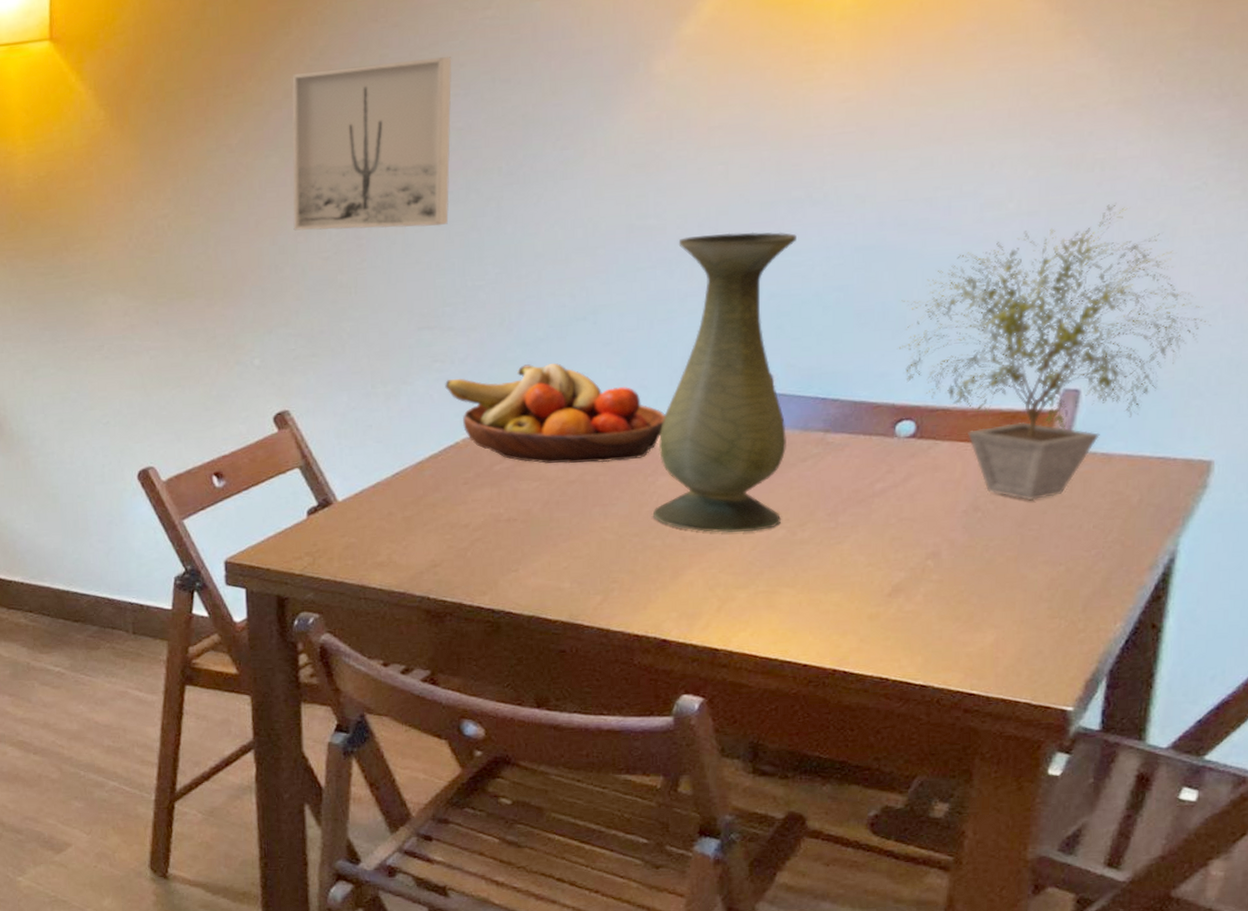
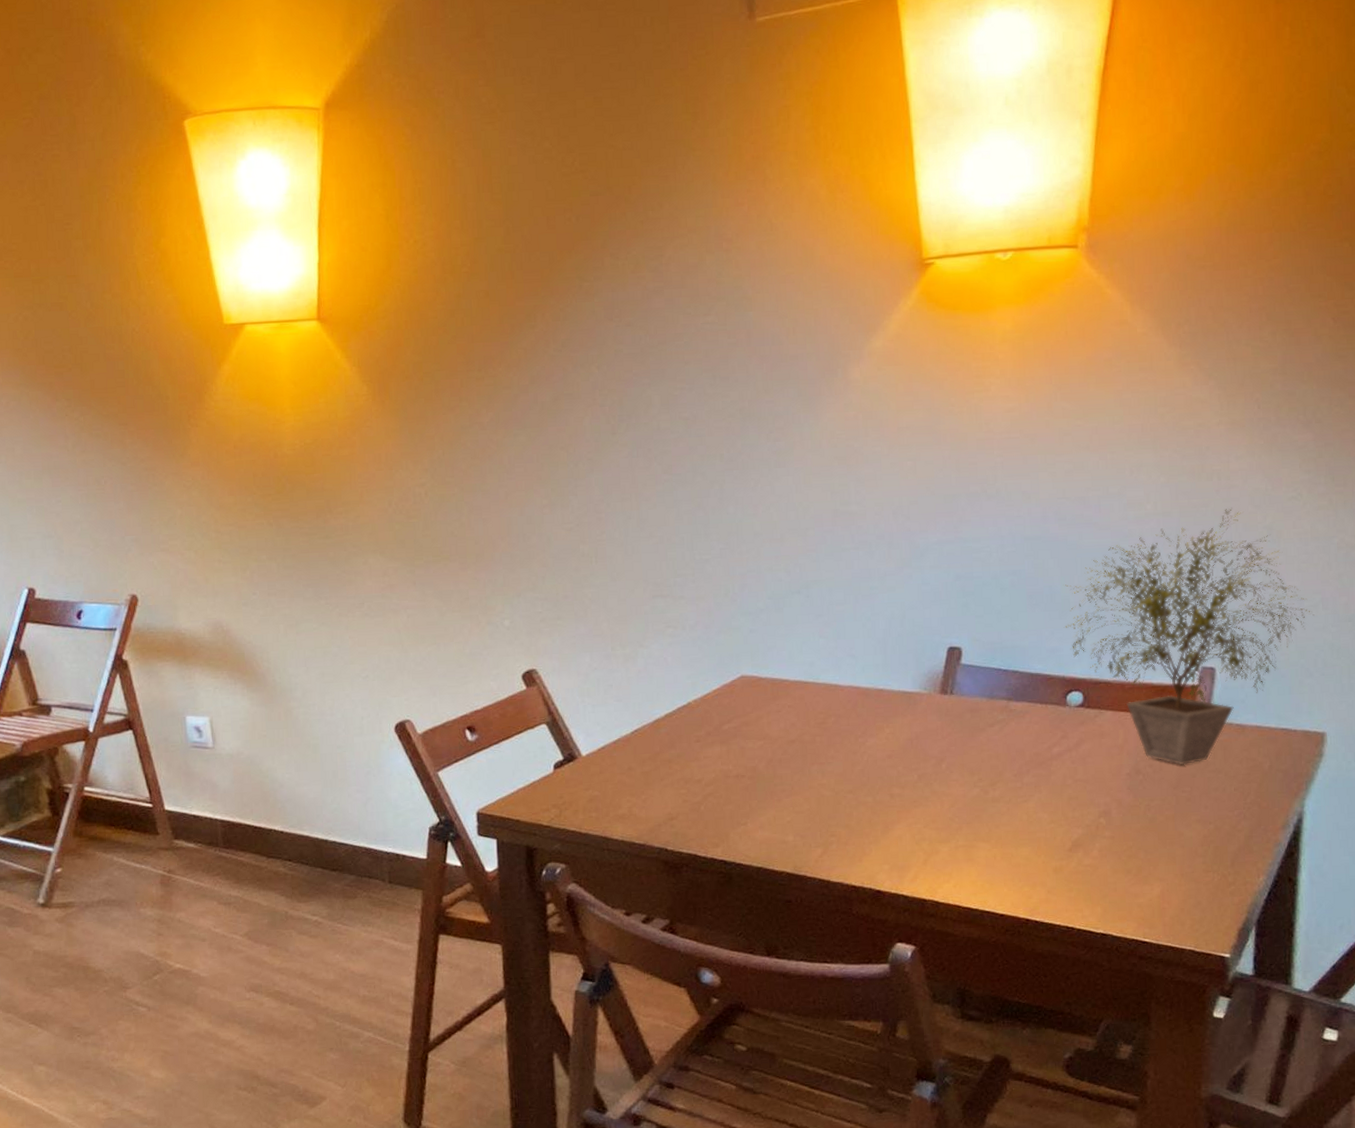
wall art: present [291,56,452,231] -> none [537,354,679,505]
fruit bowl: present [445,363,665,464] -> none [677,632,872,725]
vase: present [652,232,797,533] -> none [864,520,976,791]

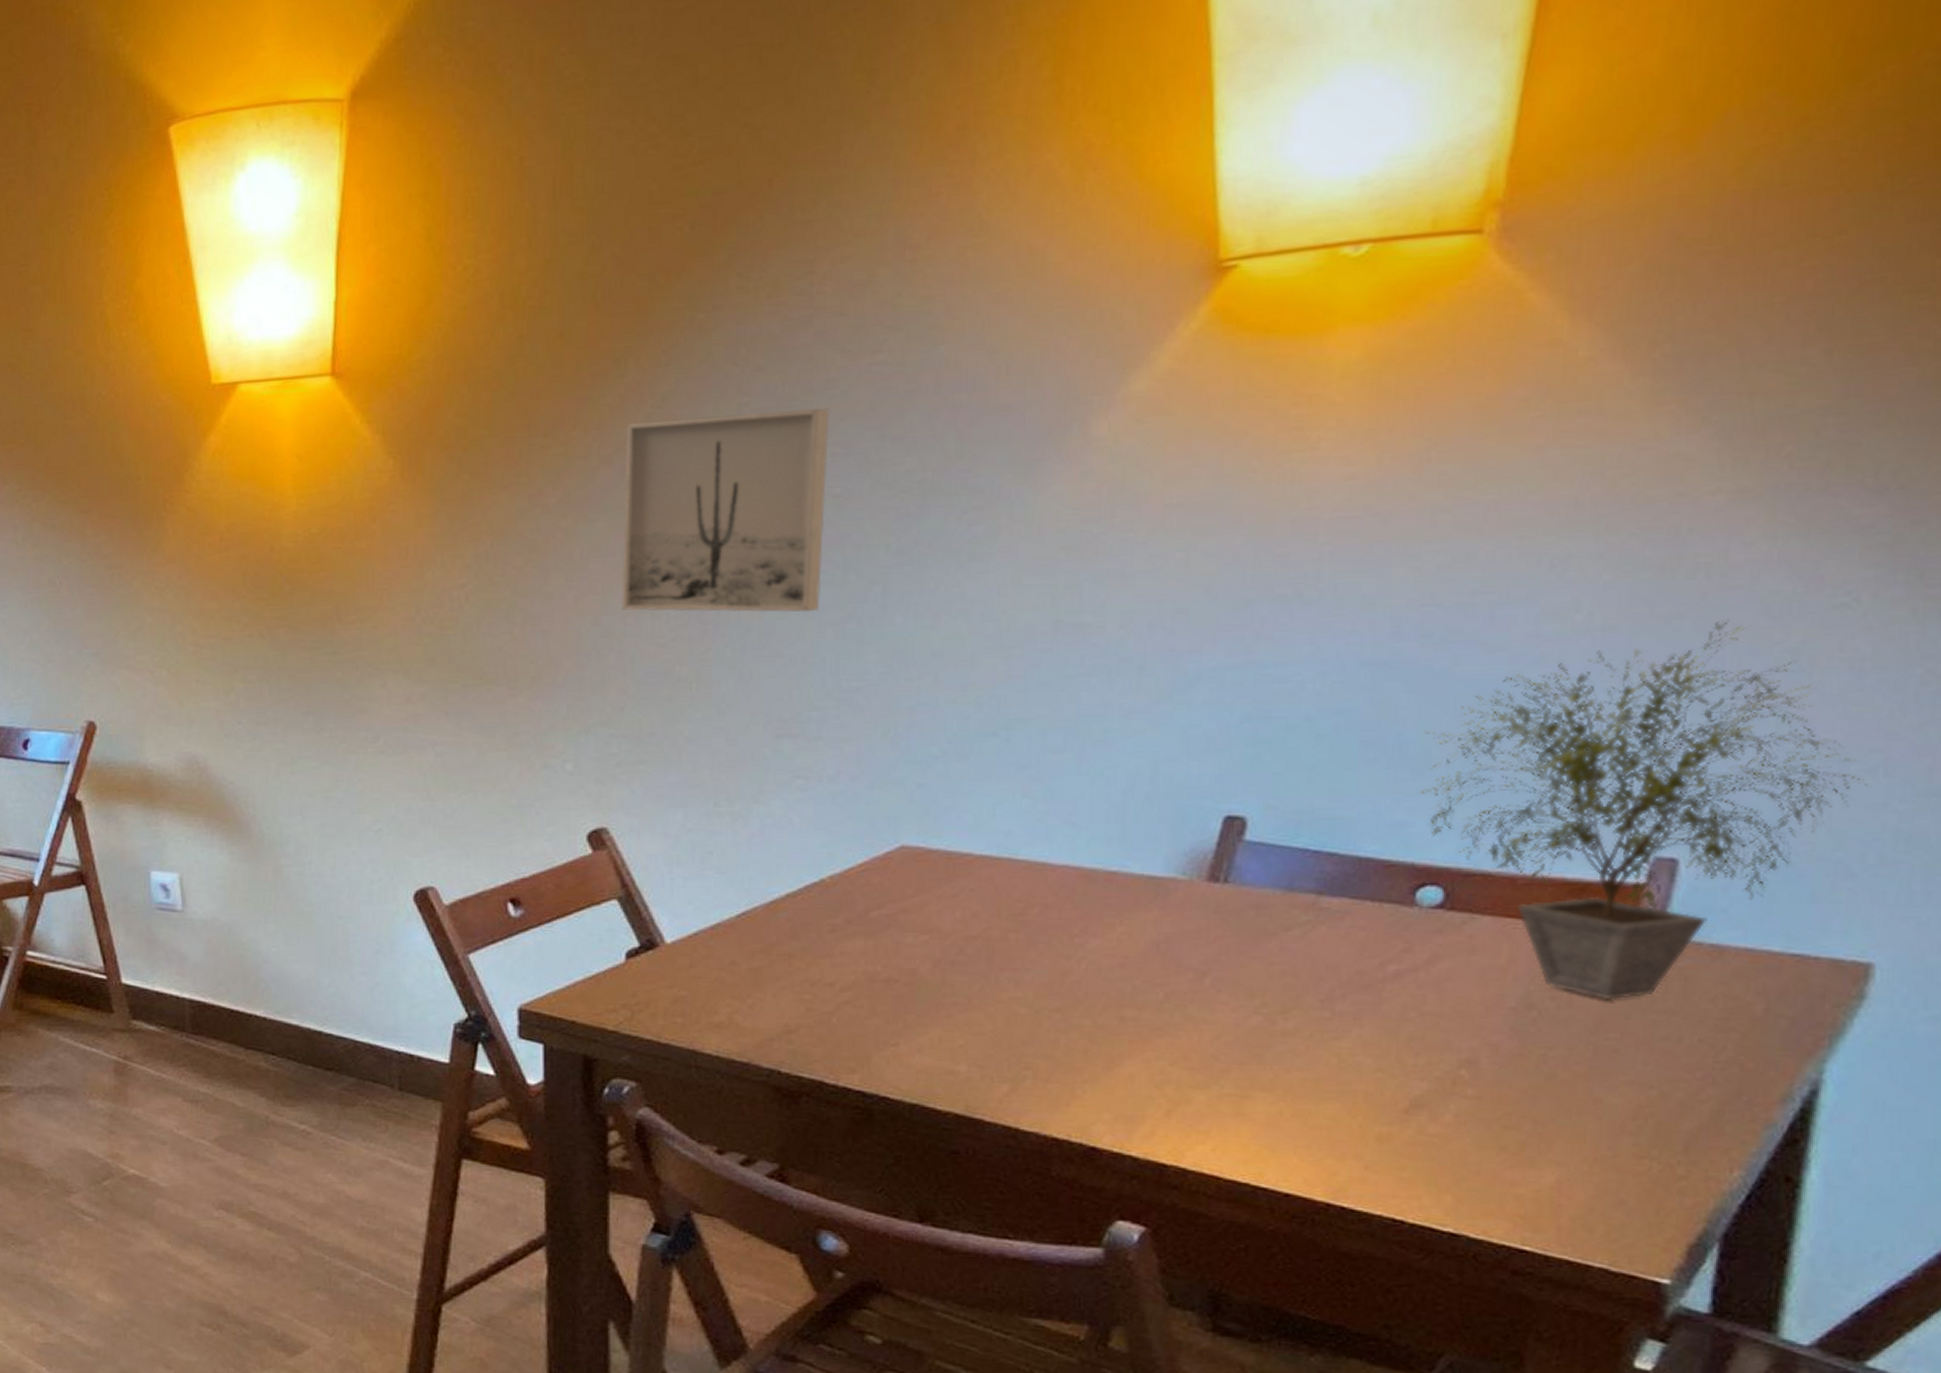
wall art: none [537,354,679,505] -> present [621,407,830,613]

